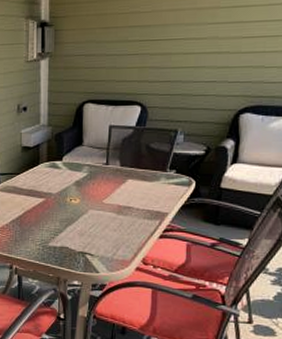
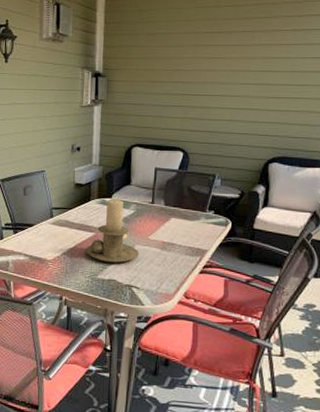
candle holder: none [36,163,93,230] -> present [86,200,139,264]

